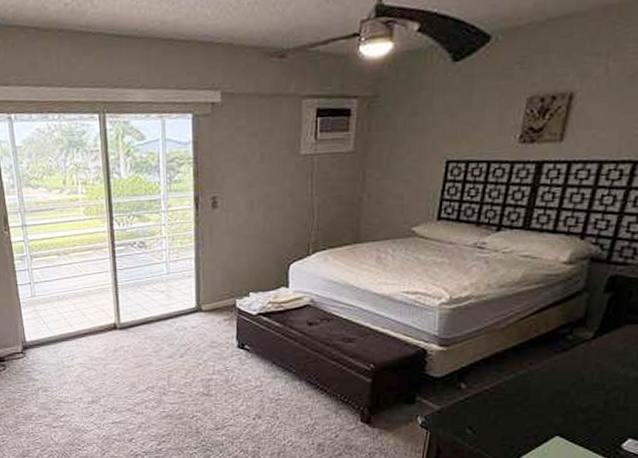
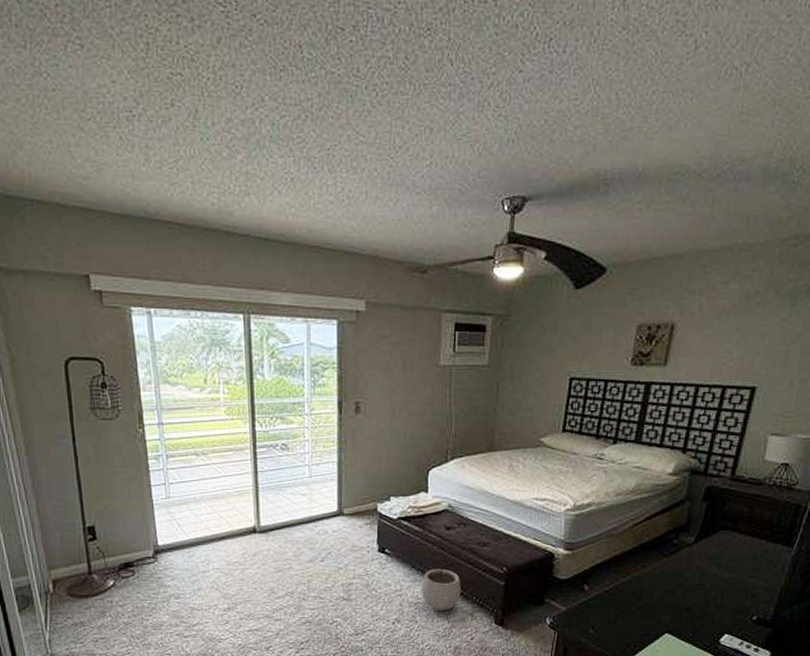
plant pot: none [283,358,325,407] -> present [421,562,461,610]

